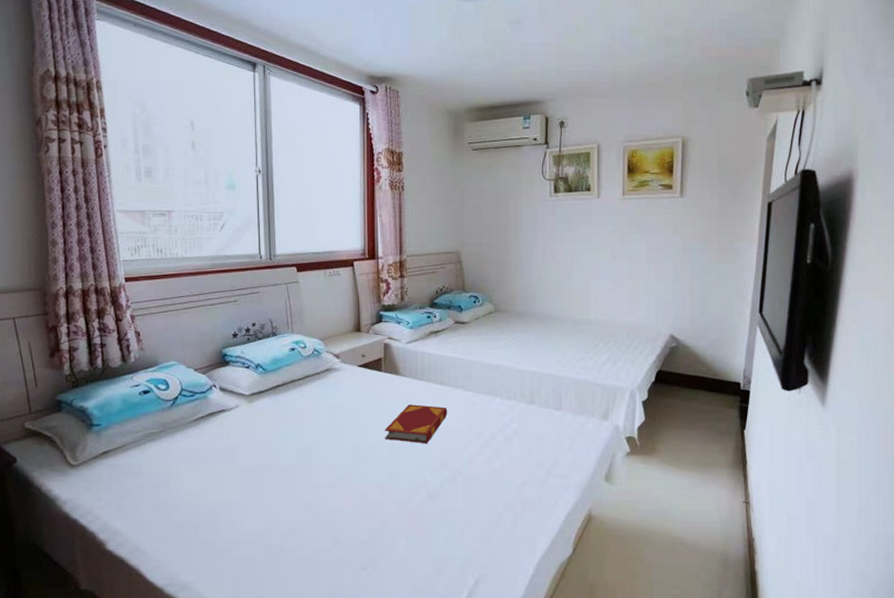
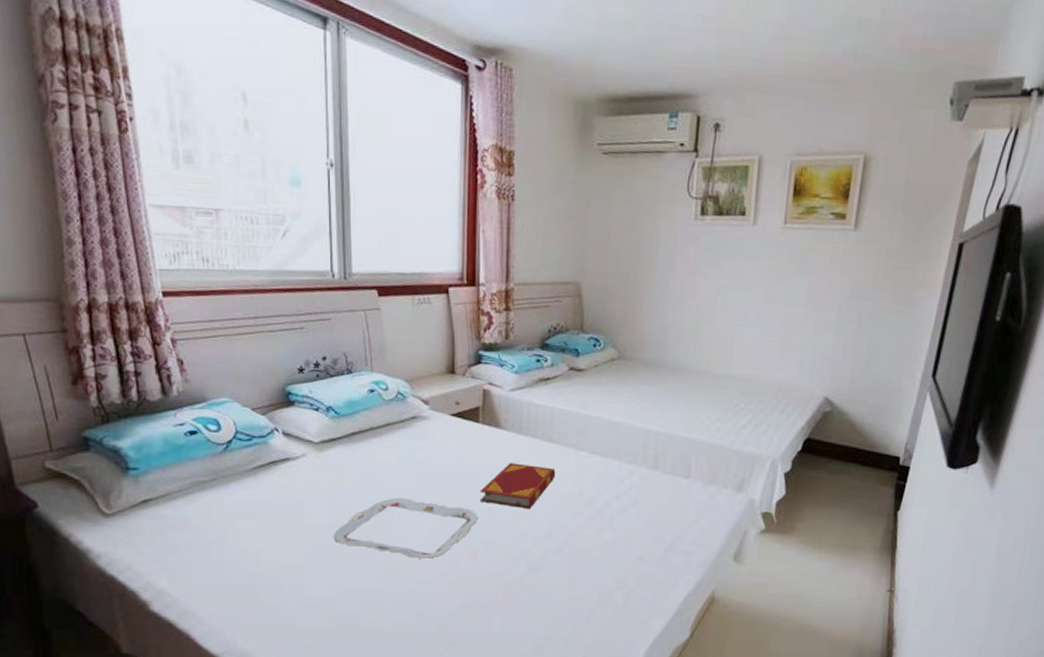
serving tray: none [261,439,384,492] -> present [333,497,479,559]

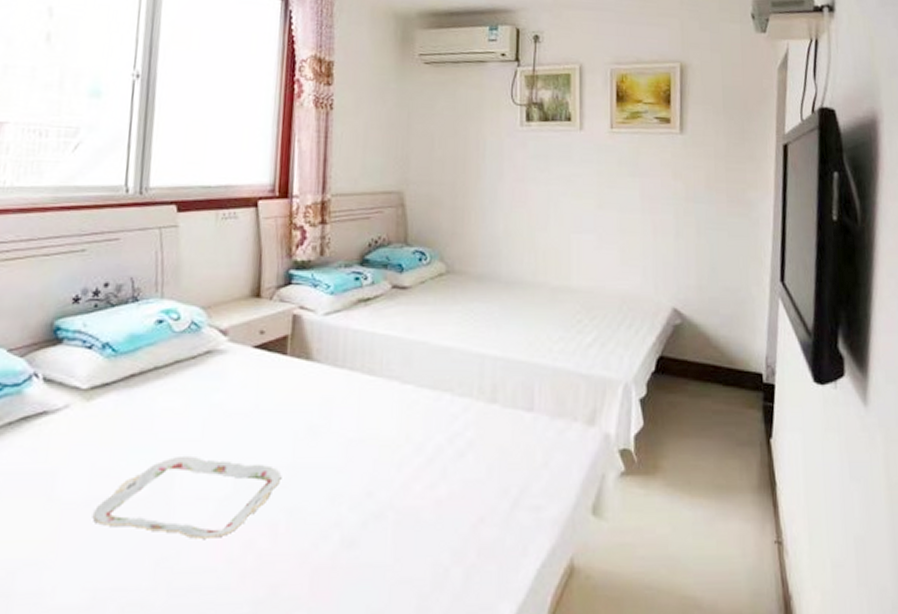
hardback book: present [479,463,556,510] -> none [284,403,377,463]

